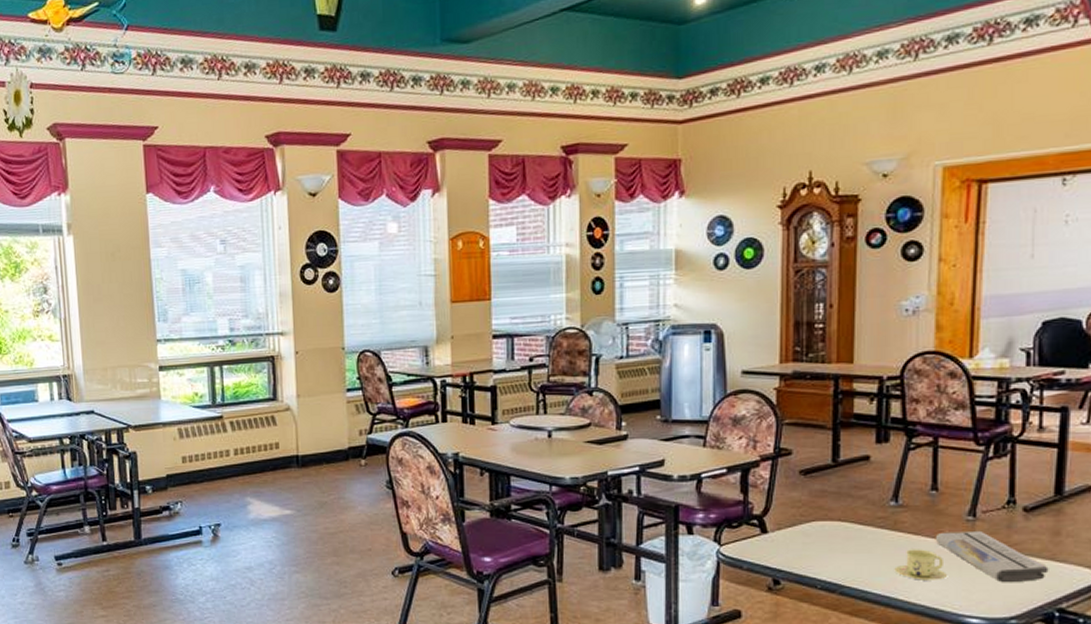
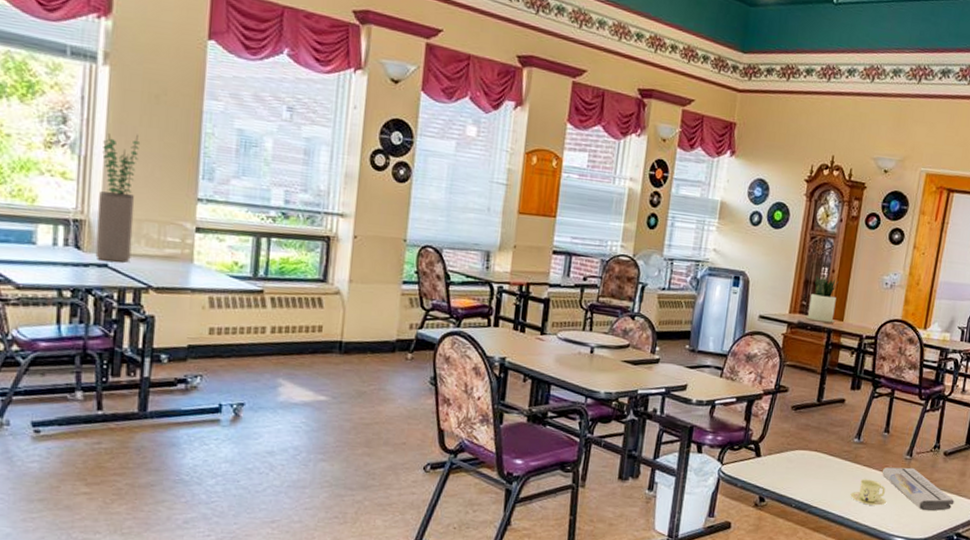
vase: none [76,291,111,408] -> present [95,133,139,263]
planter: none [800,314,843,369] -> present [804,275,839,324]

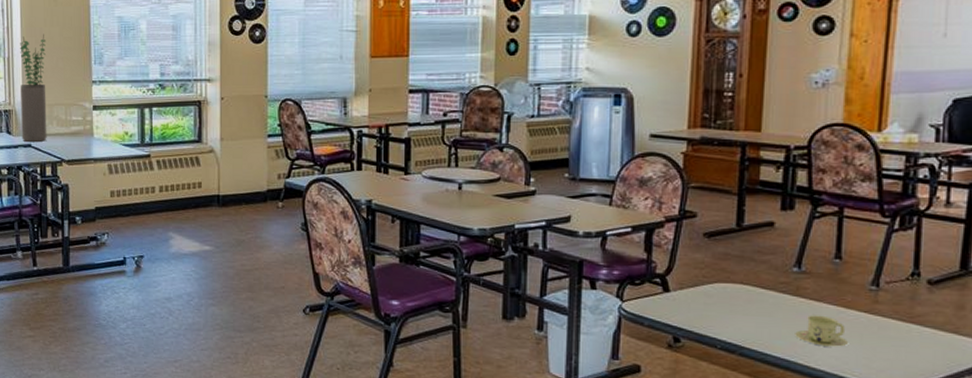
planter: present [804,275,839,324] -> none [708,82,751,137]
newspaper: present [881,467,955,511] -> none [837,300,952,354]

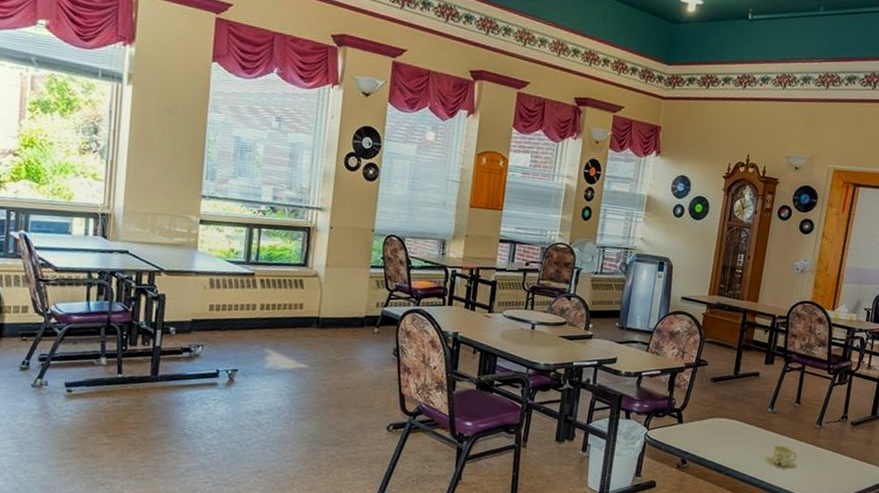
vase: present [20,33,47,142] -> none [118,141,155,250]

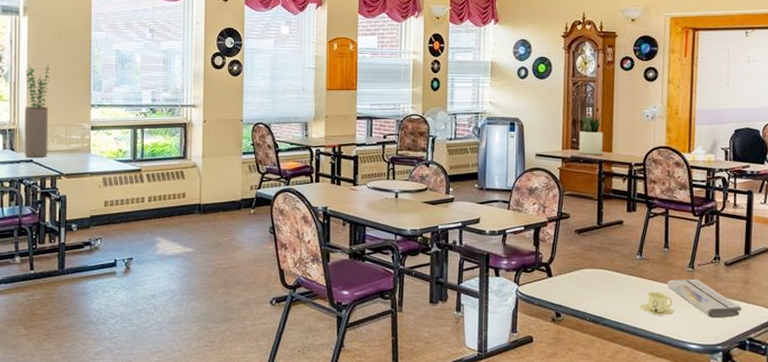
vase: none [118,141,155,250] -> present [24,62,50,157]
planter: none [722,261,753,305] -> present [576,115,605,156]
newspaper: none [793,434,861,476] -> present [667,278,742,319]

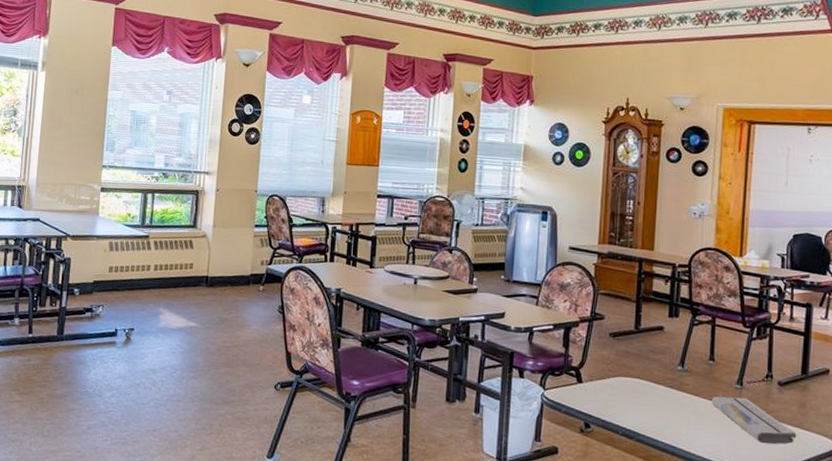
vase: present [24,62,50,157] -> none [31,119,64,217]
planter: present [576,115,605,156] -> none [614,207,646,254]
cup and saucer: present [640,291,675,315] -> none [679,407,719,437]

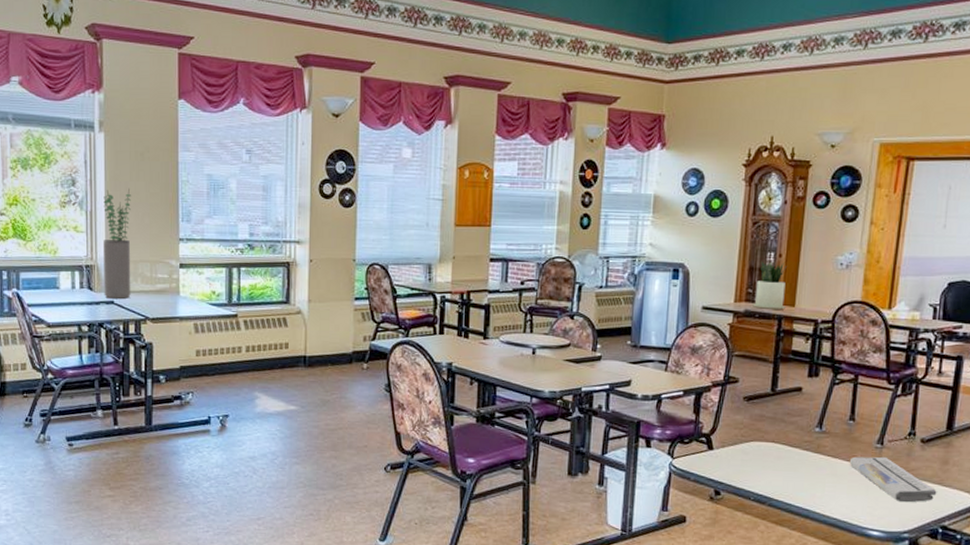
vase: none [31,119,64,217] -> present [103,188,131,299]
planter: none [614,207,646,254] -> present [751,261,787,311]

